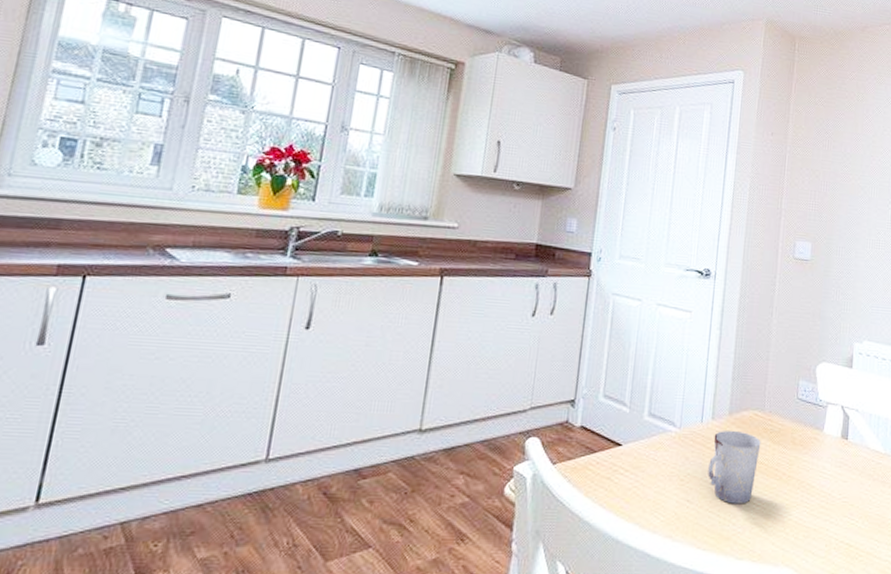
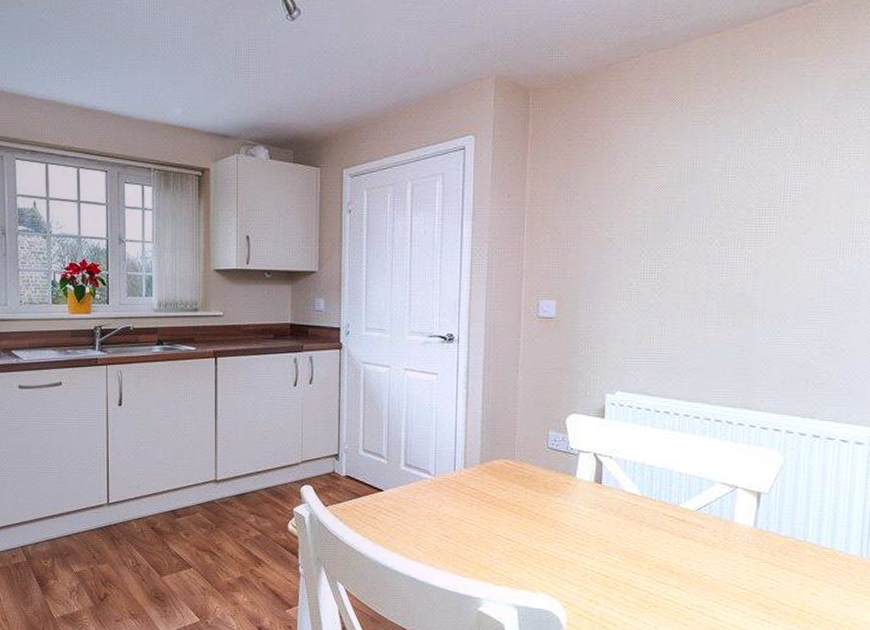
cup: present [708,430,761,504] -> none [463,476,513,540]

